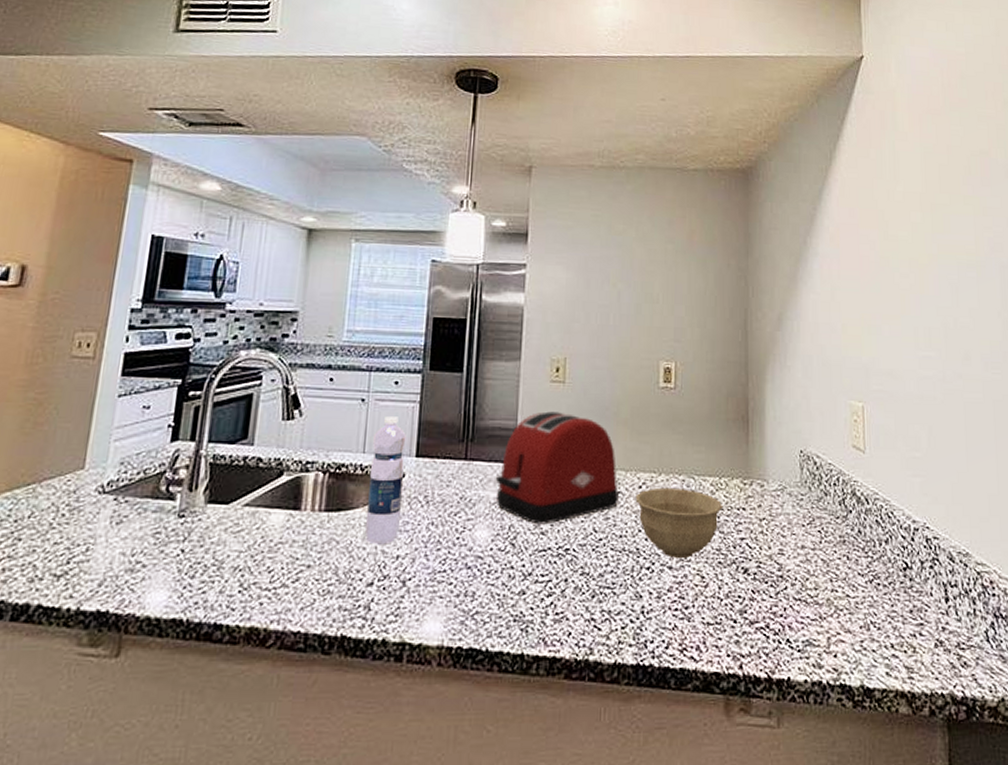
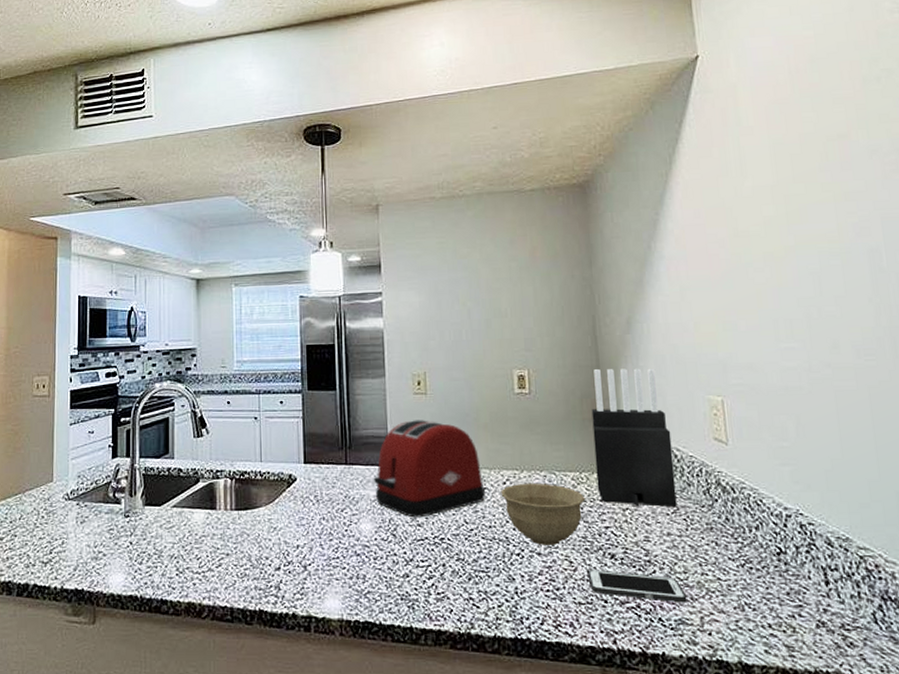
water bottle: present [364,416,406,545] -> none [267,431,297,537]
cell phone: none [719,586,816,622] -> present [587,570,687,603]
knife block: none [736,366,813,517] -> present [591,368,677,507]

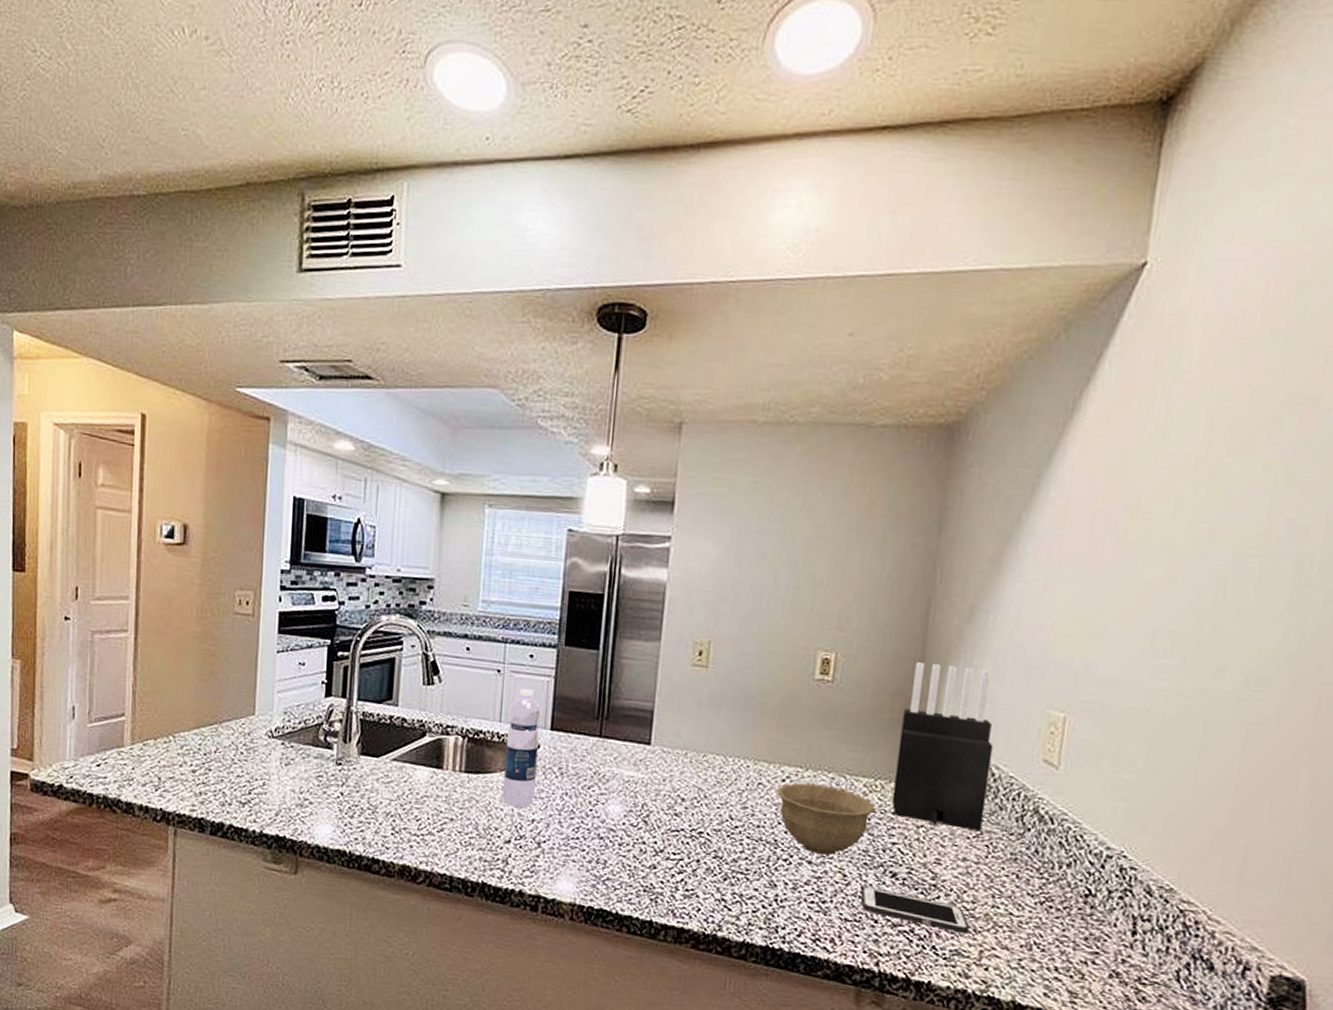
water bottle: none [267,431,297,537] -> present [502,688,541,808]
toaster: present [373,420,485,518] -> none [629,695,759,807]

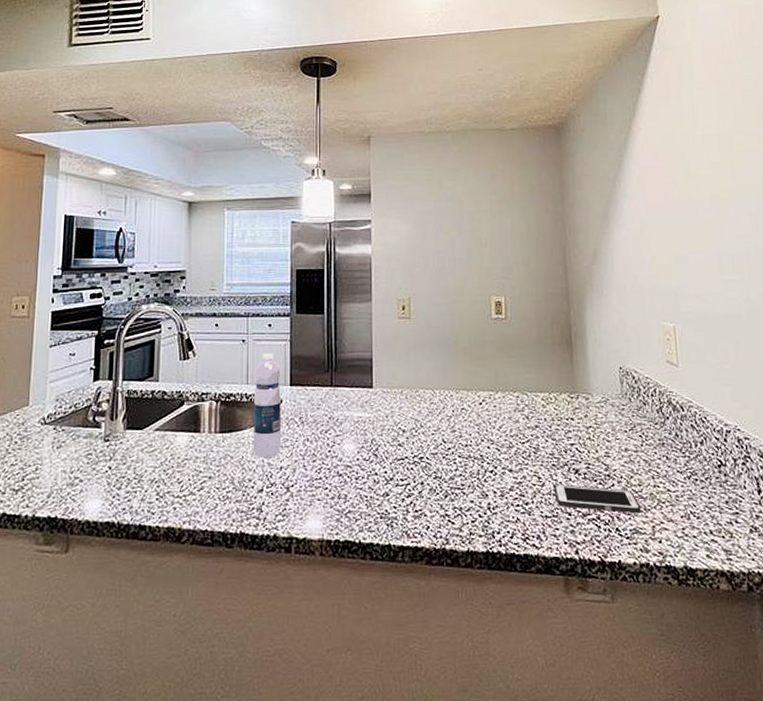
bowl: present [777,783,876,855] -> none [477,403,554,462]
knife block: present [892,662,993,831] -> none [561,296,634,425]

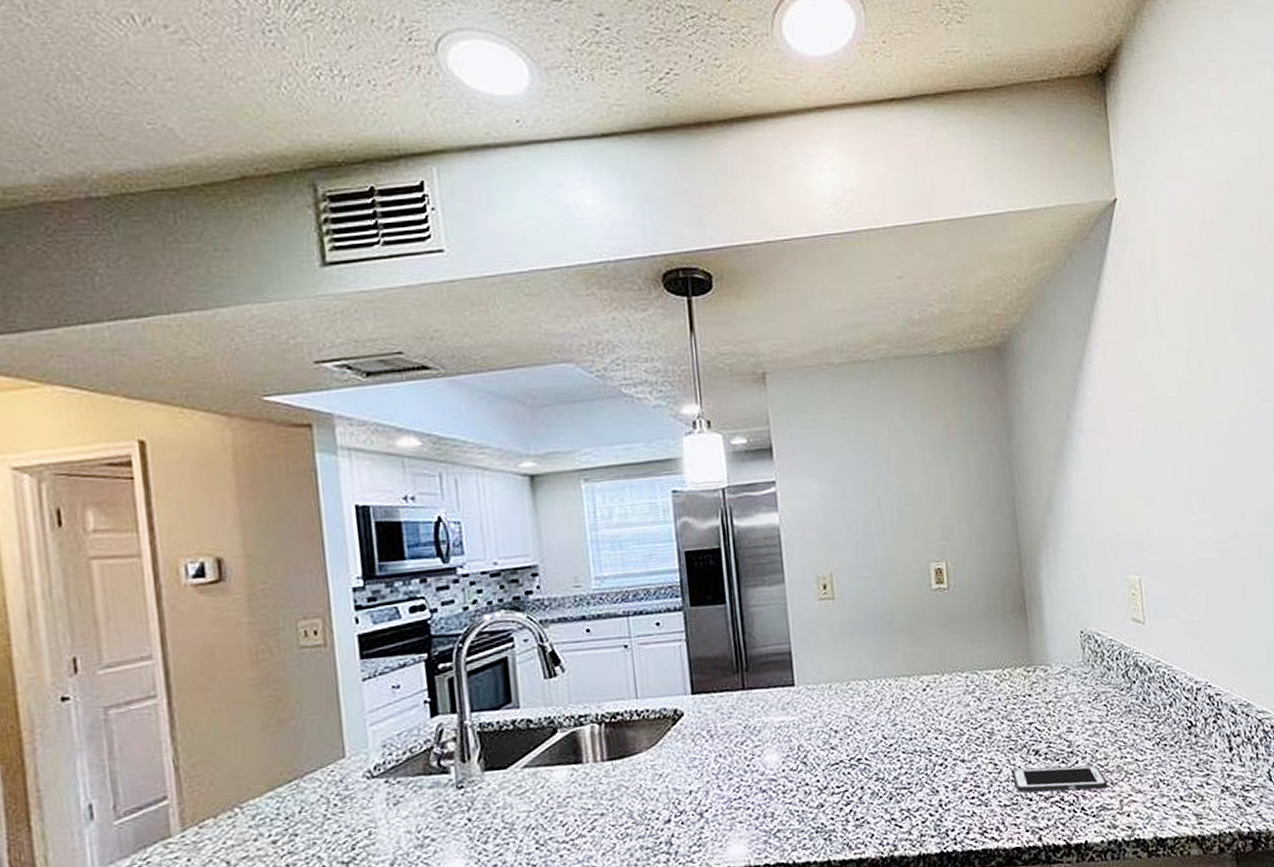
water bottle: present [253,353,282,459] -> none [643,658,688,784]

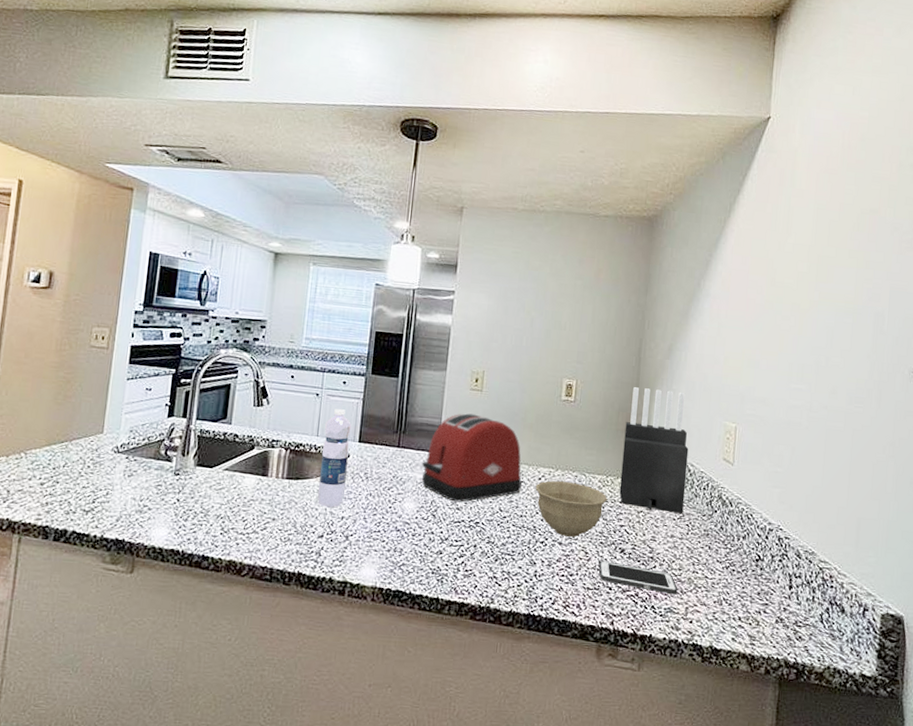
water bottle: none [643,658,688,784] -> present [317,409,351,508]
toaster: none [776,628,904,741] -> present [421,413,522,502]
bowl: none [921,685,1009,752] -> present [535,480,608,537]
knife block: none [1013,550,1098,698] -> present [619,387,689,513]

